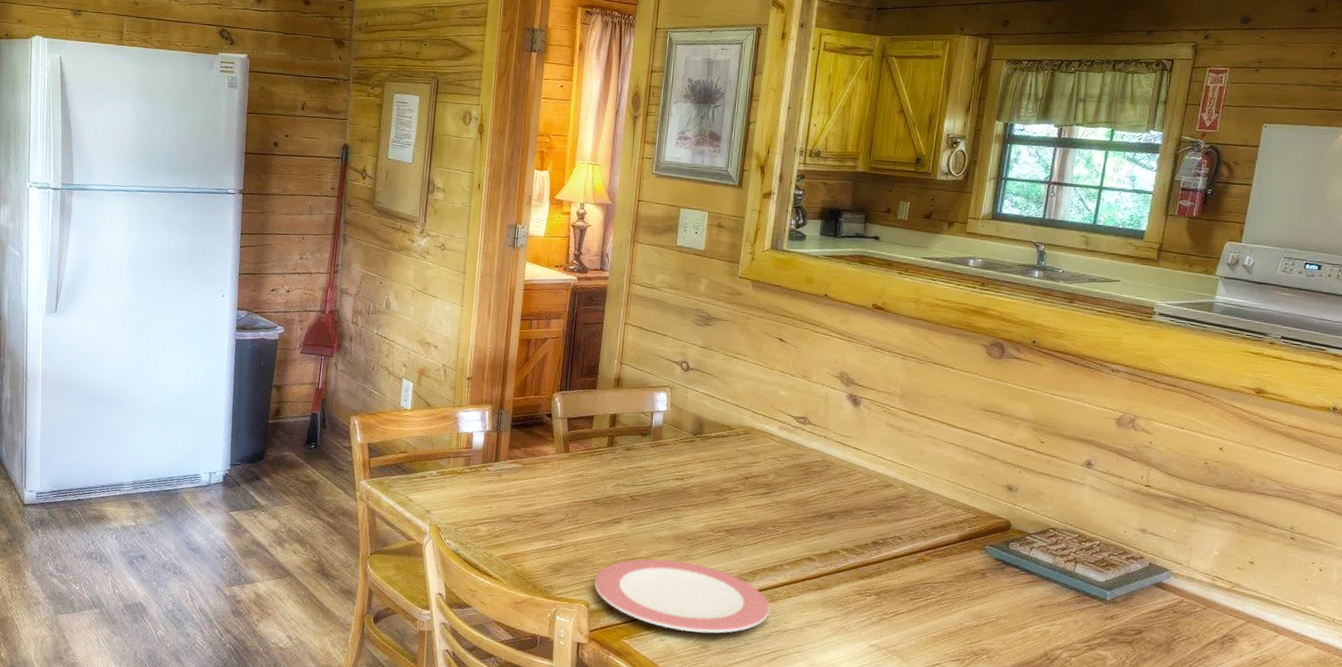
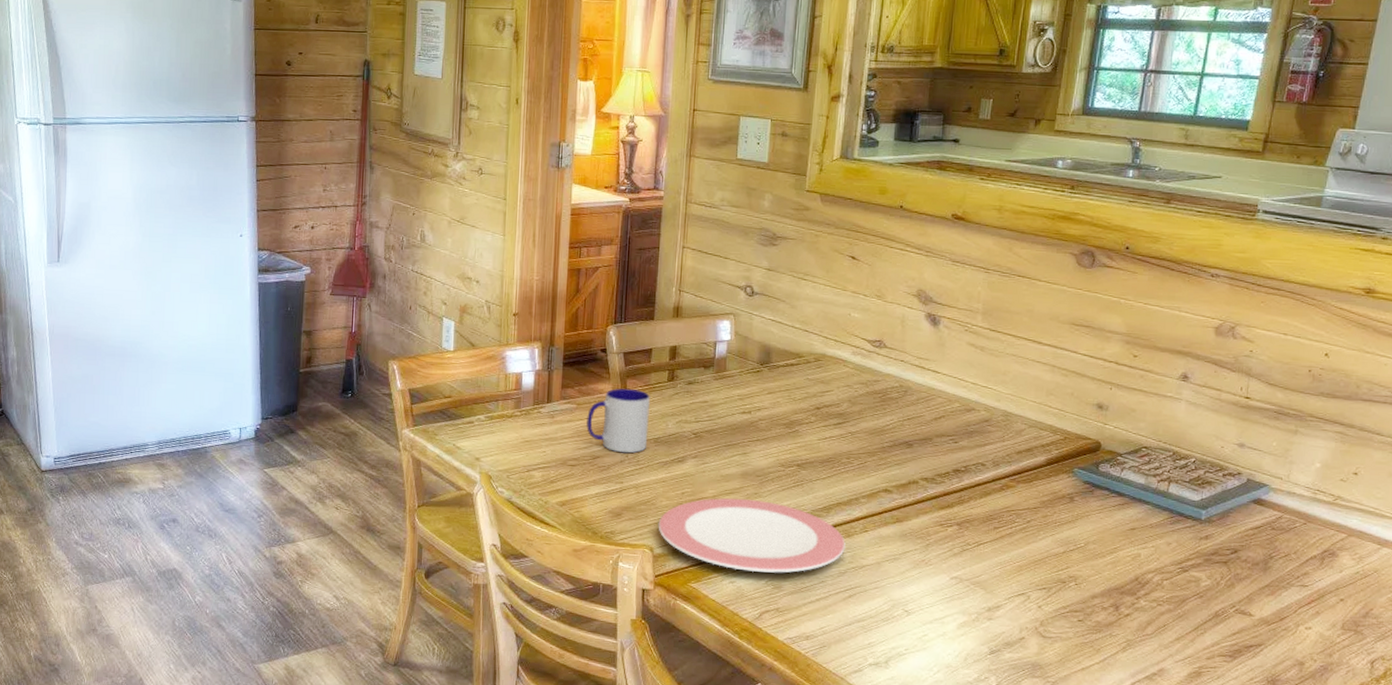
mug: none [530,451,591,513] -> present [586,388,651,453]

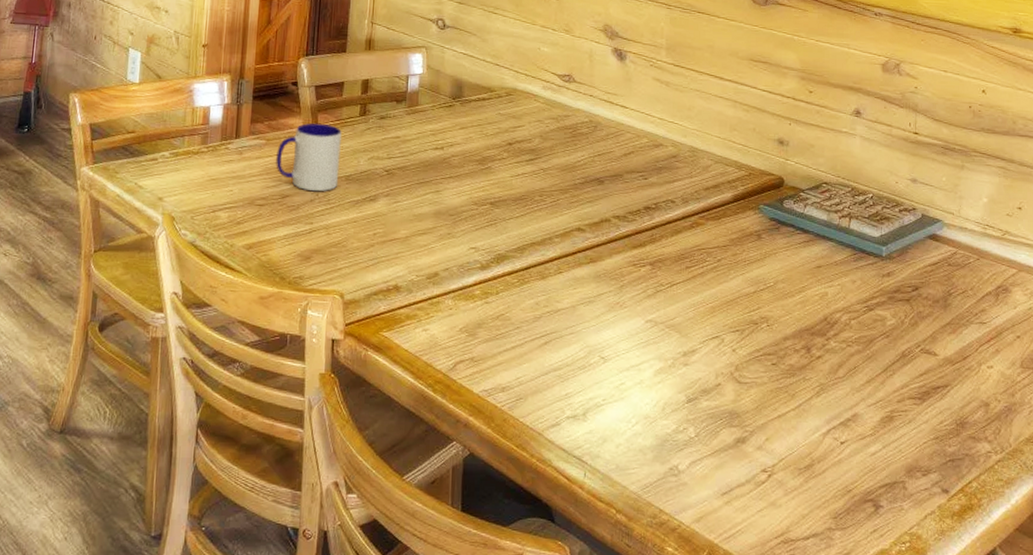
plate: present [658,498,846,573] -> none [349,238,540,319]

